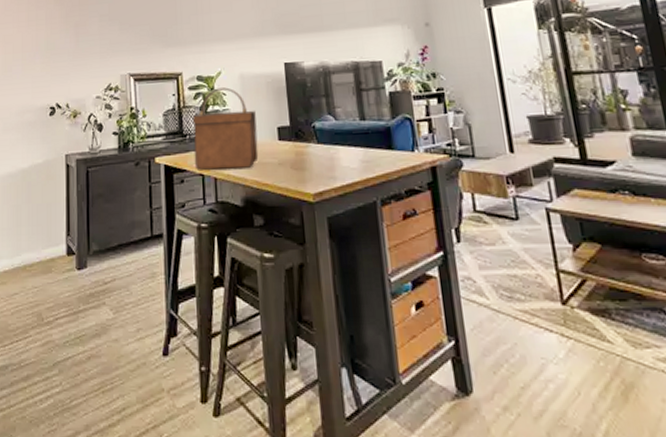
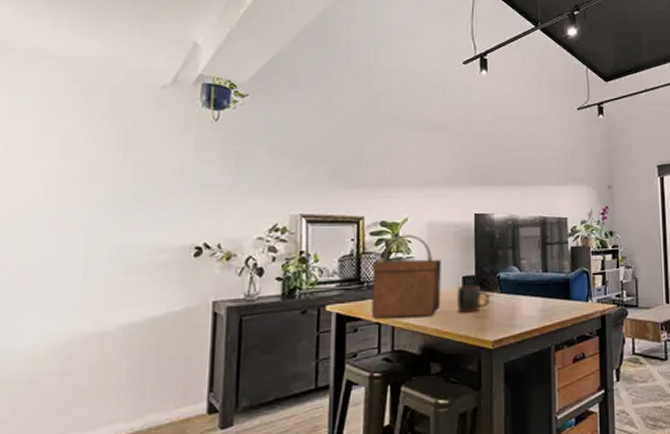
mug: none [273,135,307,165] -> present [457,285,489,313]

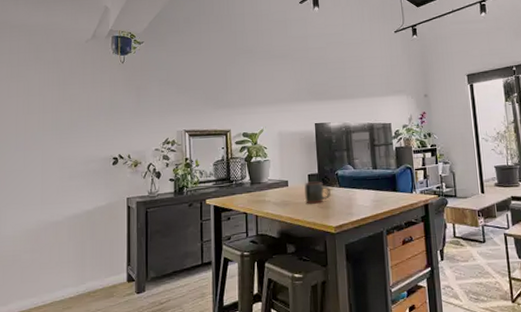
handbag: present [371,235,441,319] -> none [238,142,292,209]

